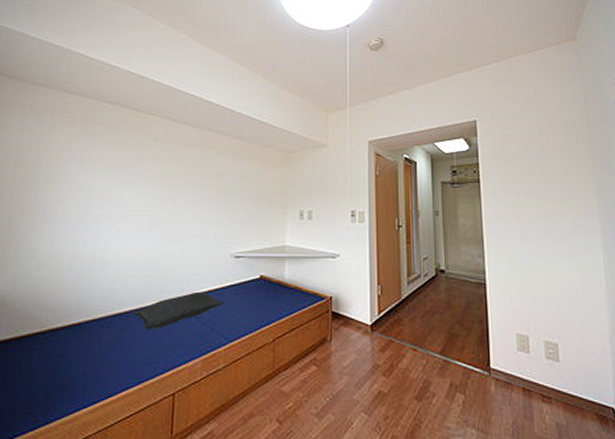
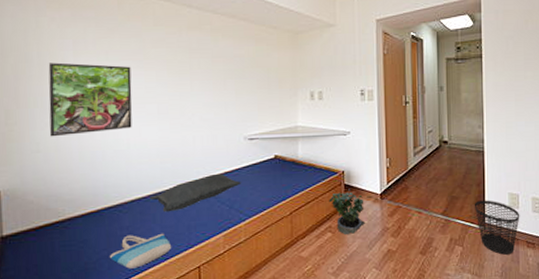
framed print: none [45,173,129,245] -> present [48,62,132,137]
tote bag: none [84,352,147,390] -> present [109,233,171,269]
potted plant: none [314,317,353,369] -> present [328,189,365,234]
wastebasket: none [476,340,532,409] -> present [474,200,520,255]

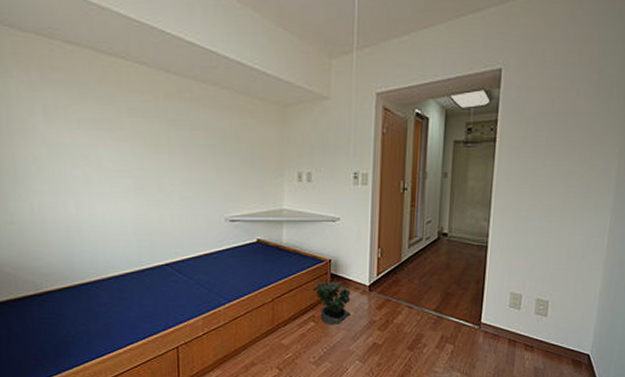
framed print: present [48,62,132,137] -> none [18,129,108,209]
tote bag: present [109,233,171,269] -> none [87,312,149,345]
cushion: present [149,173,241,213] -> none [126,255,222,292]
wastebasket: present [474,200,520,255] -> none [470,298,521,356]

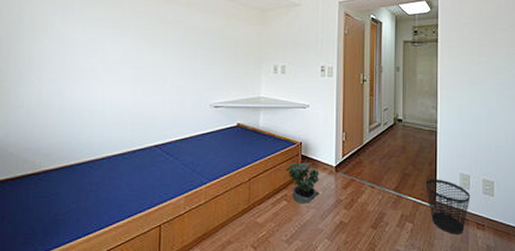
wastebasket: none [470,298,521,356] -> present [425,179,471,234]

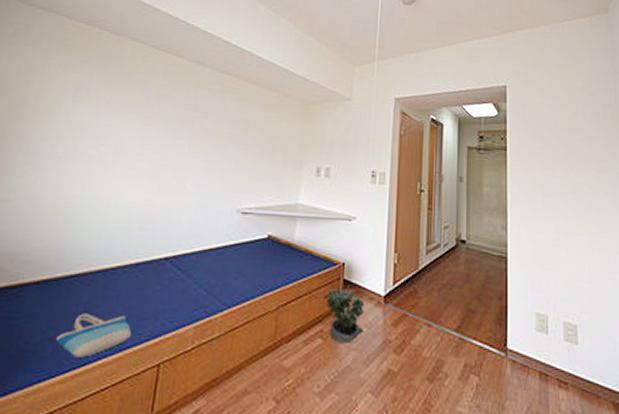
tote bag: none [77,190,135,223] -> present [55,313,131,357]
wastebasket: present [425,179,471,234] -> none [494,318,550,394]

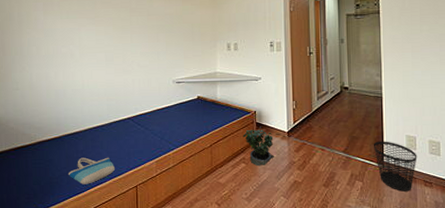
wastebasket: none [494,318,550,394] -> present [373,141,417,191]

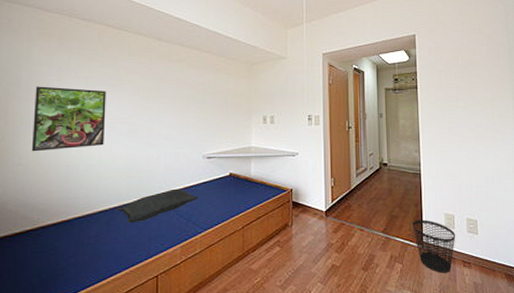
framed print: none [25,20,86,78] -> present [31,86,106,152]
tote bag: present [68,157,115,185] -> none [75,243,132,276]
cushion: none [98,110,170,141] -> present [115,188,199,224]
potted plant: present [242,126,274,166] -> none [277,206,311,249]

